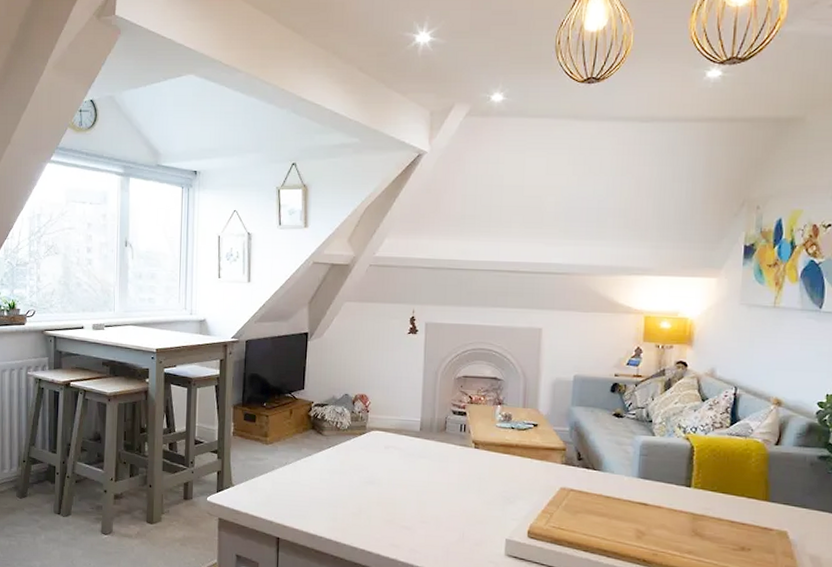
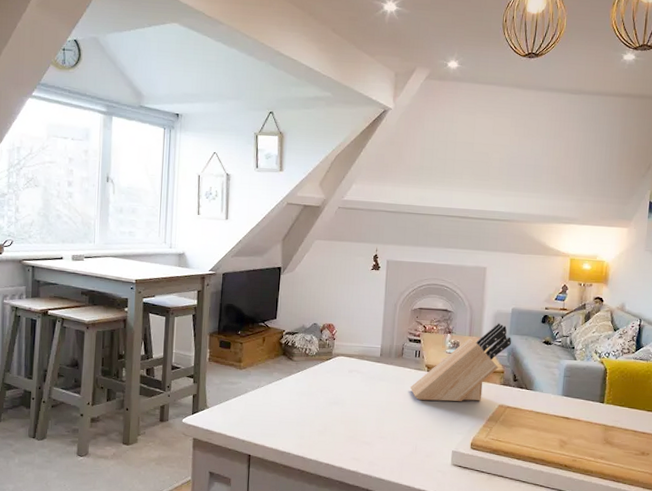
knife block: none [454,392,574,483] -> present [410,323,511,402]

